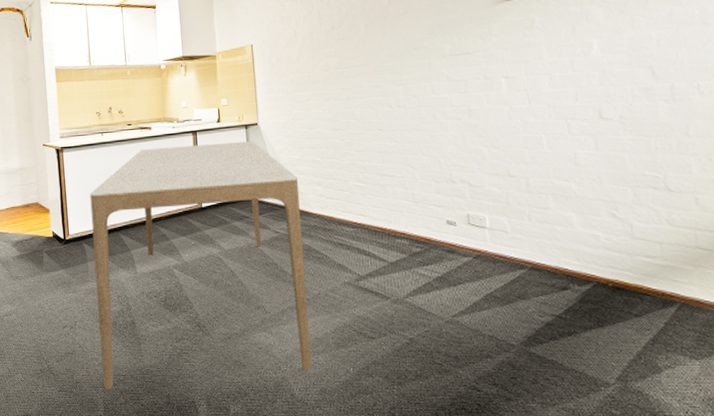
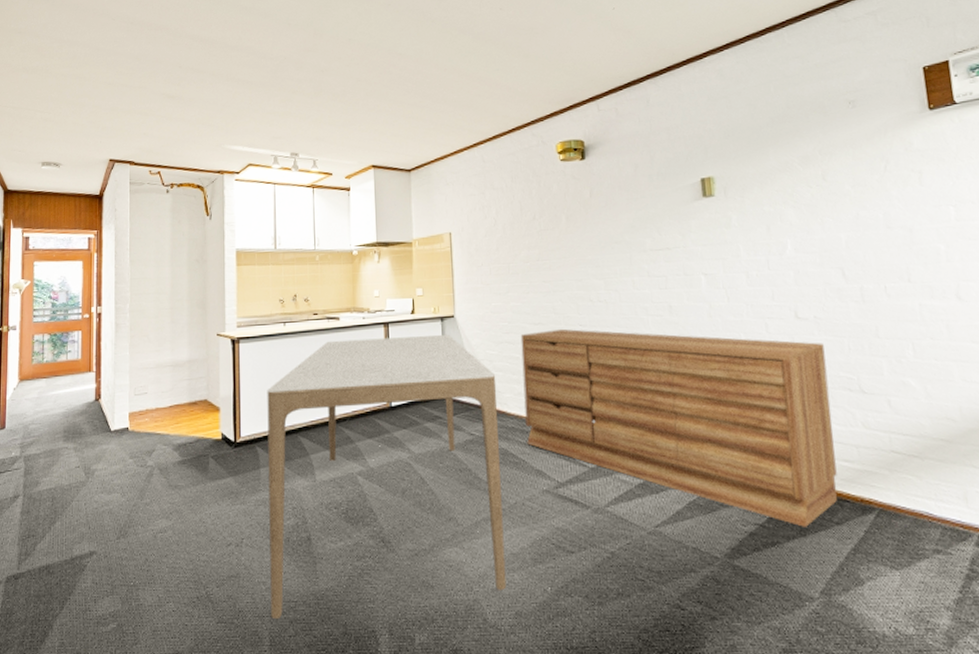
sideboard: none [321,133,638,319] -> present [520,328,837,527]

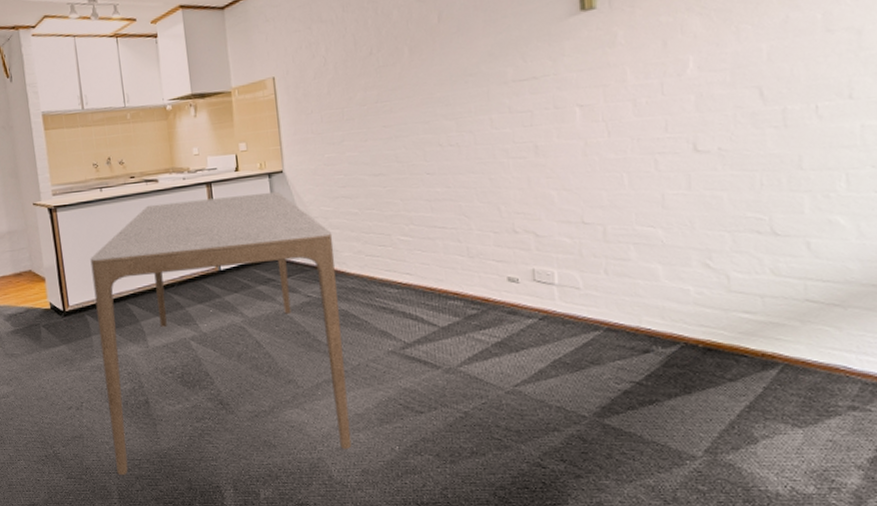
sideboard: present [520,328,837,527] -> none [358,178,734,384]

